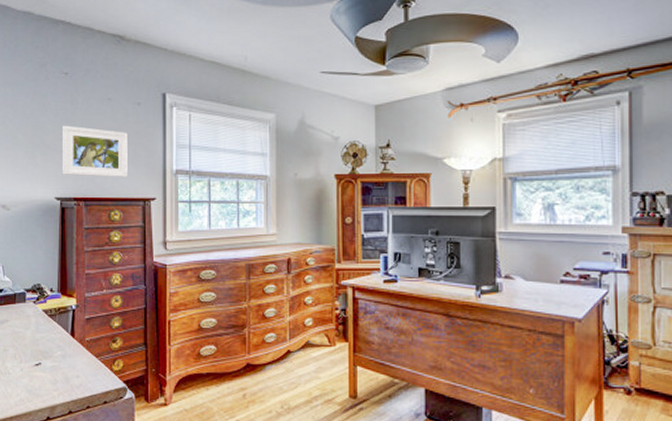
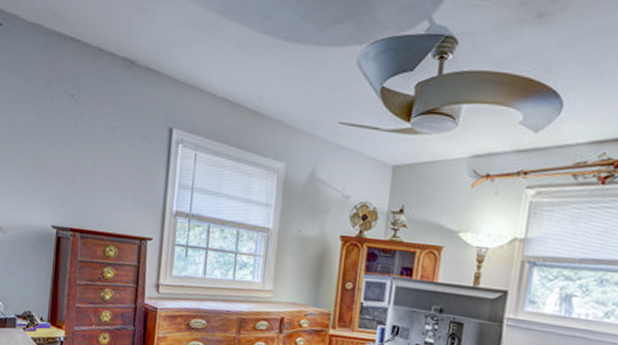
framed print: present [63,125,127,178] -> none [61,151,130,214]

